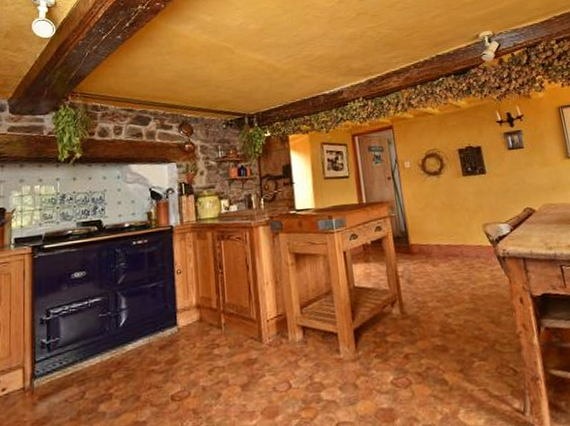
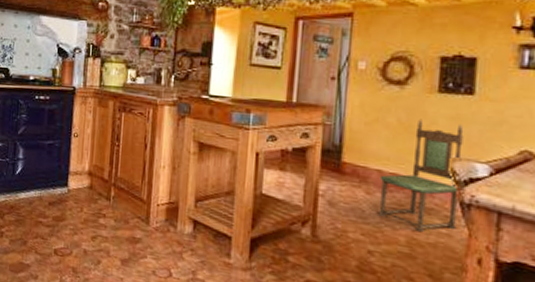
dining chair: none [439,196,501,287] -> present [378,119,464,231]

